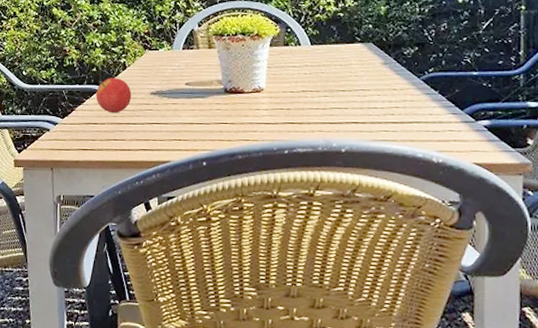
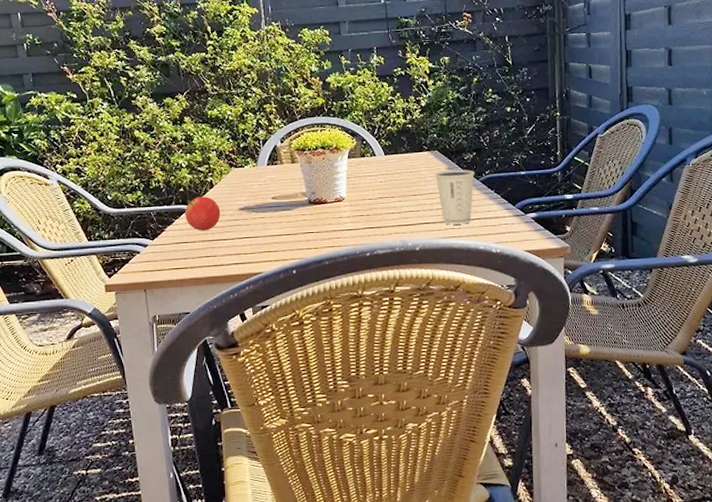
dixie cup: none [368,66,415,127] -> present [435,170,475,225]

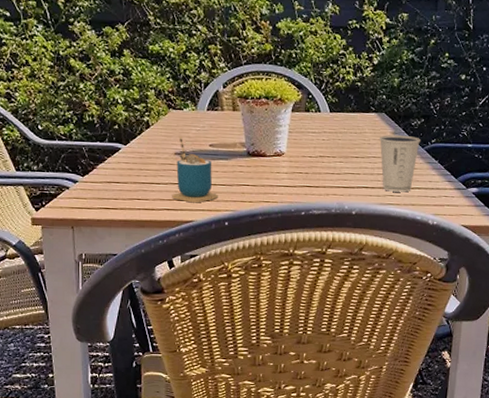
fruit: present [185,196,221,231] -> none [118,136,155,173]
cup: none [239,191,284,255] -> present [172,135,218,203]

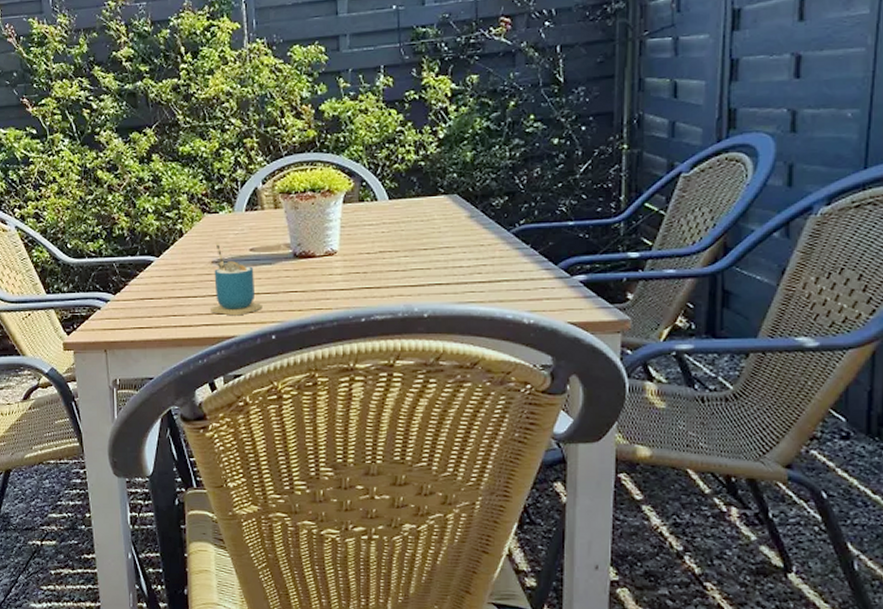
dixie cup: present [380,135,420,192] -> none [453,218,505,287]

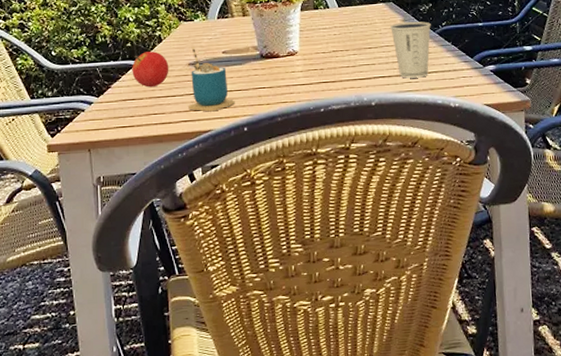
fruit: none [150,247,191,286] -> present [132,51,169,88]
dixie cup: none [453,218,505,287] -> present [390,21,431,79]

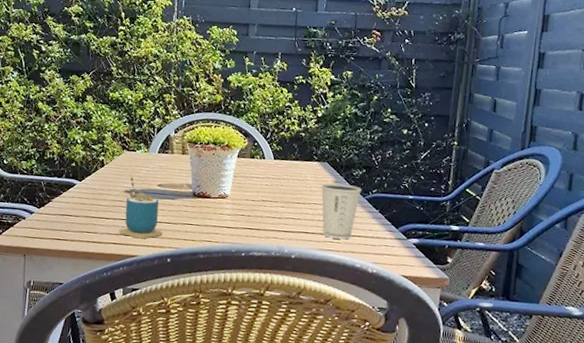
fruit: present [132,51,169,88] -> none [72,173,107,208]

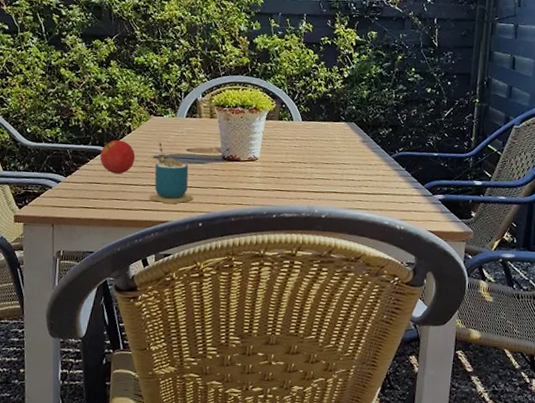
fruit: none [72,173,107,208] -> present [100,140,136,174]
dixie cup: present [321,183,362,240] -> none [349,143,388,198]

